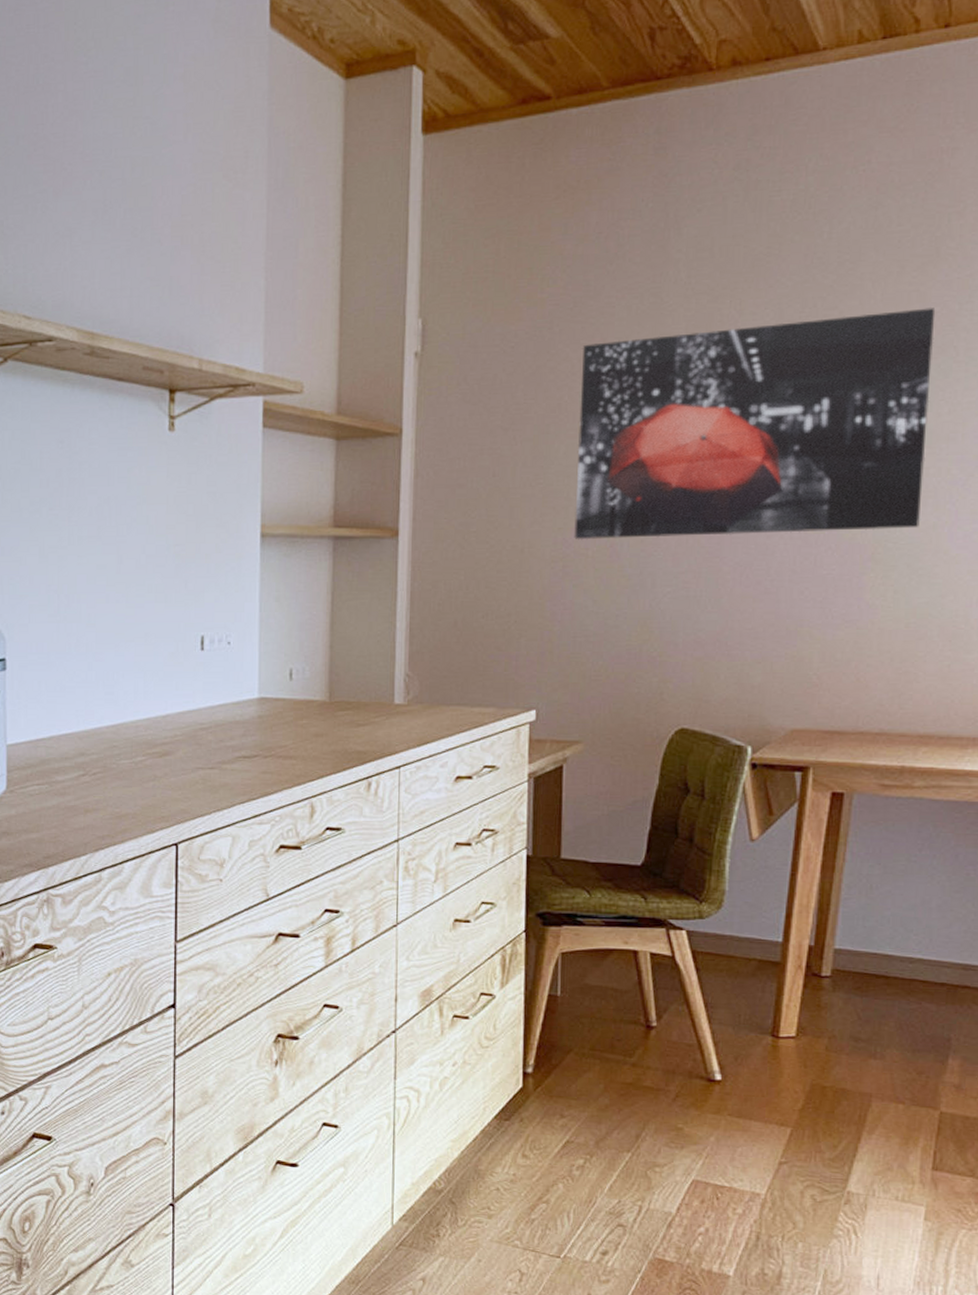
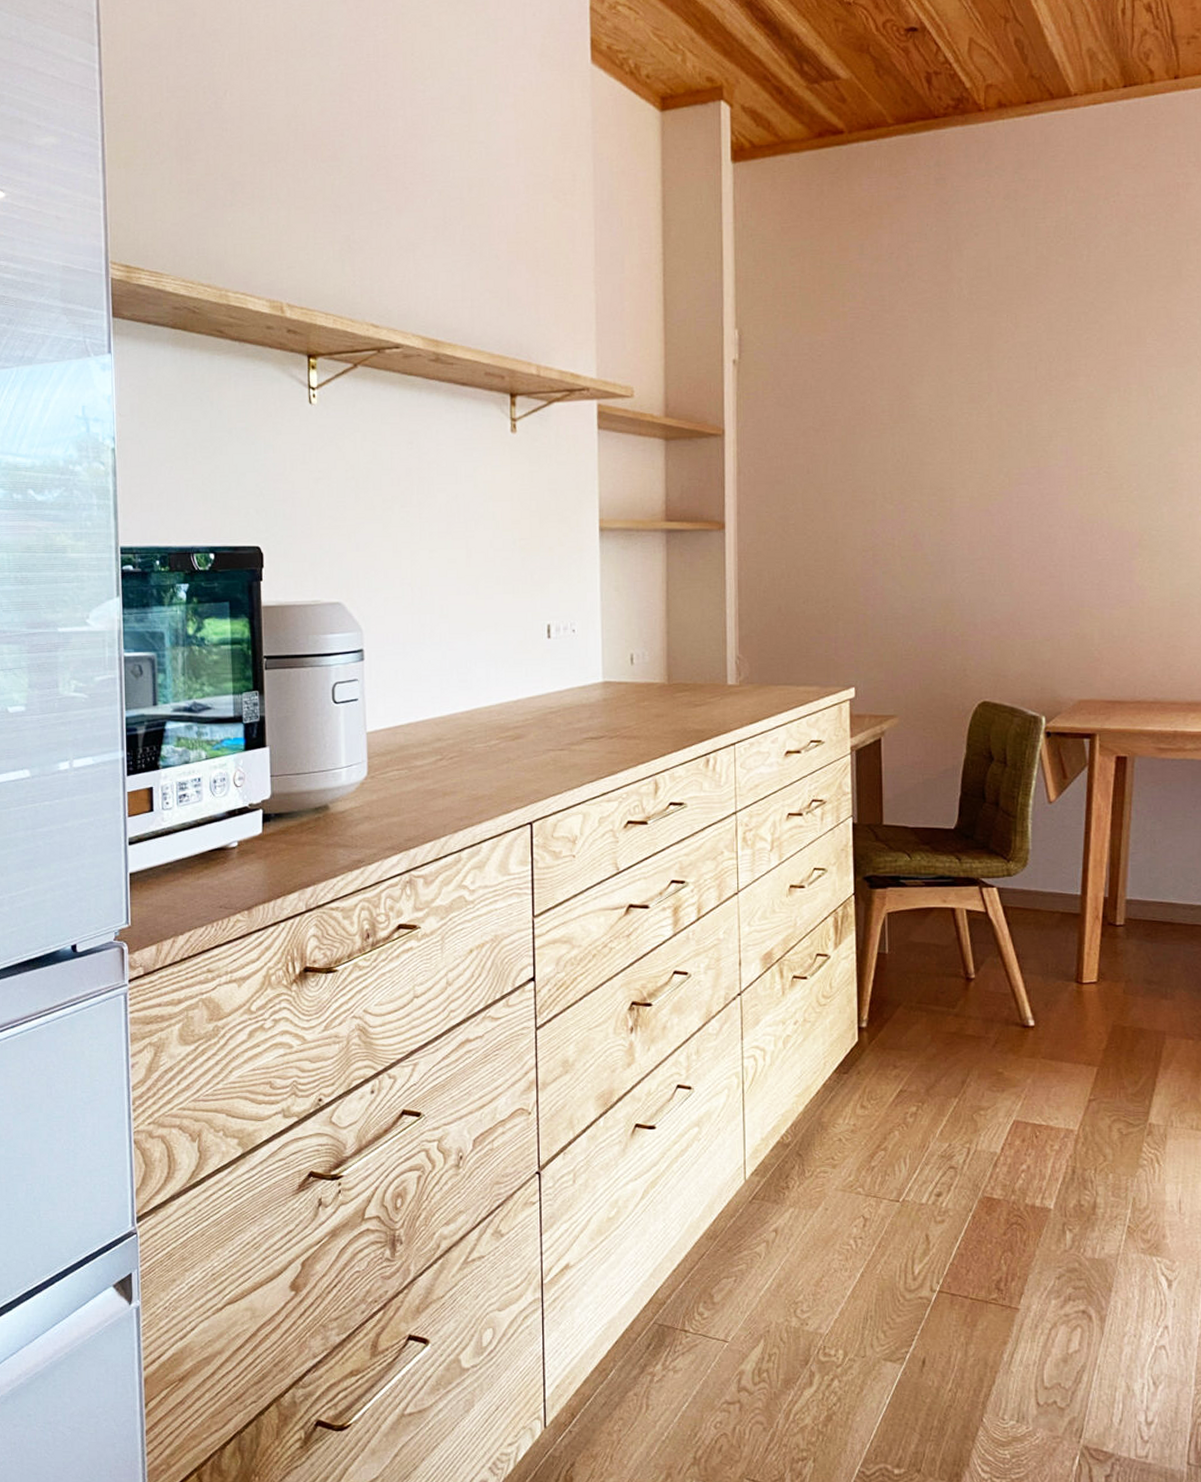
wall art: present [574,308,936,540] -> none [880,322,1181,531]

